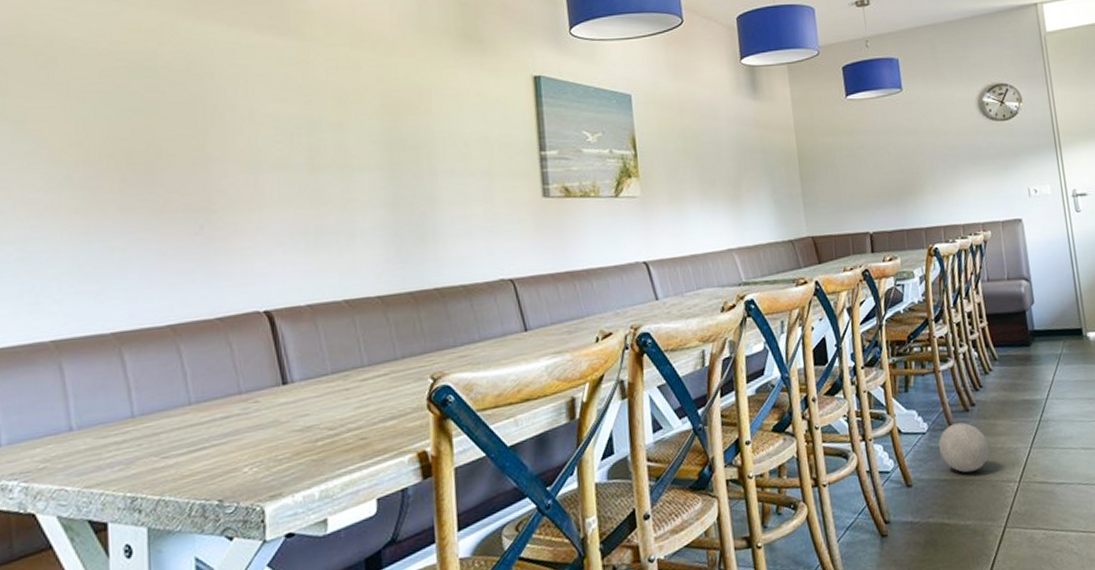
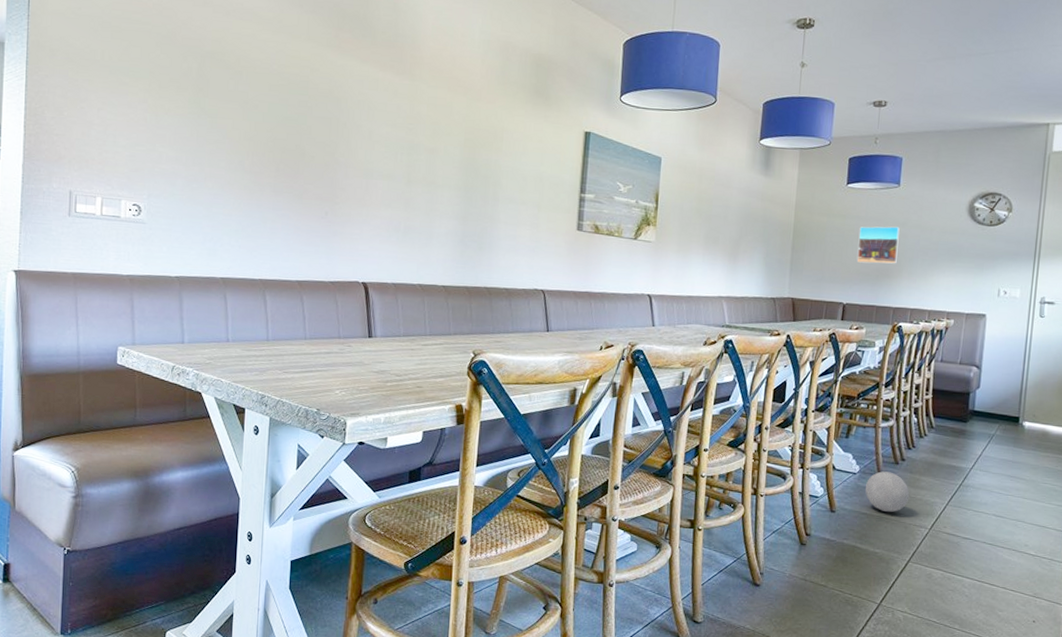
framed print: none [869,136,917,183] -> present [856,226,900,264]

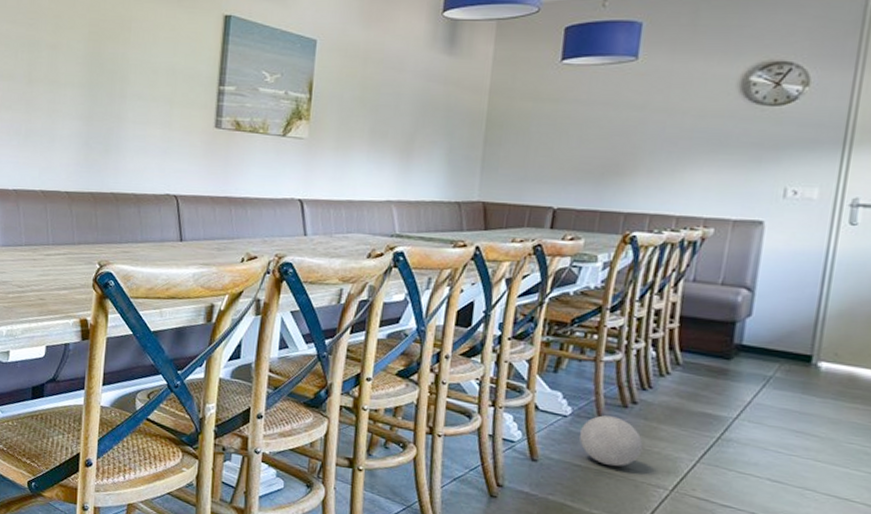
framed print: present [856,226,900,264] -> none [573,110,637,159]

